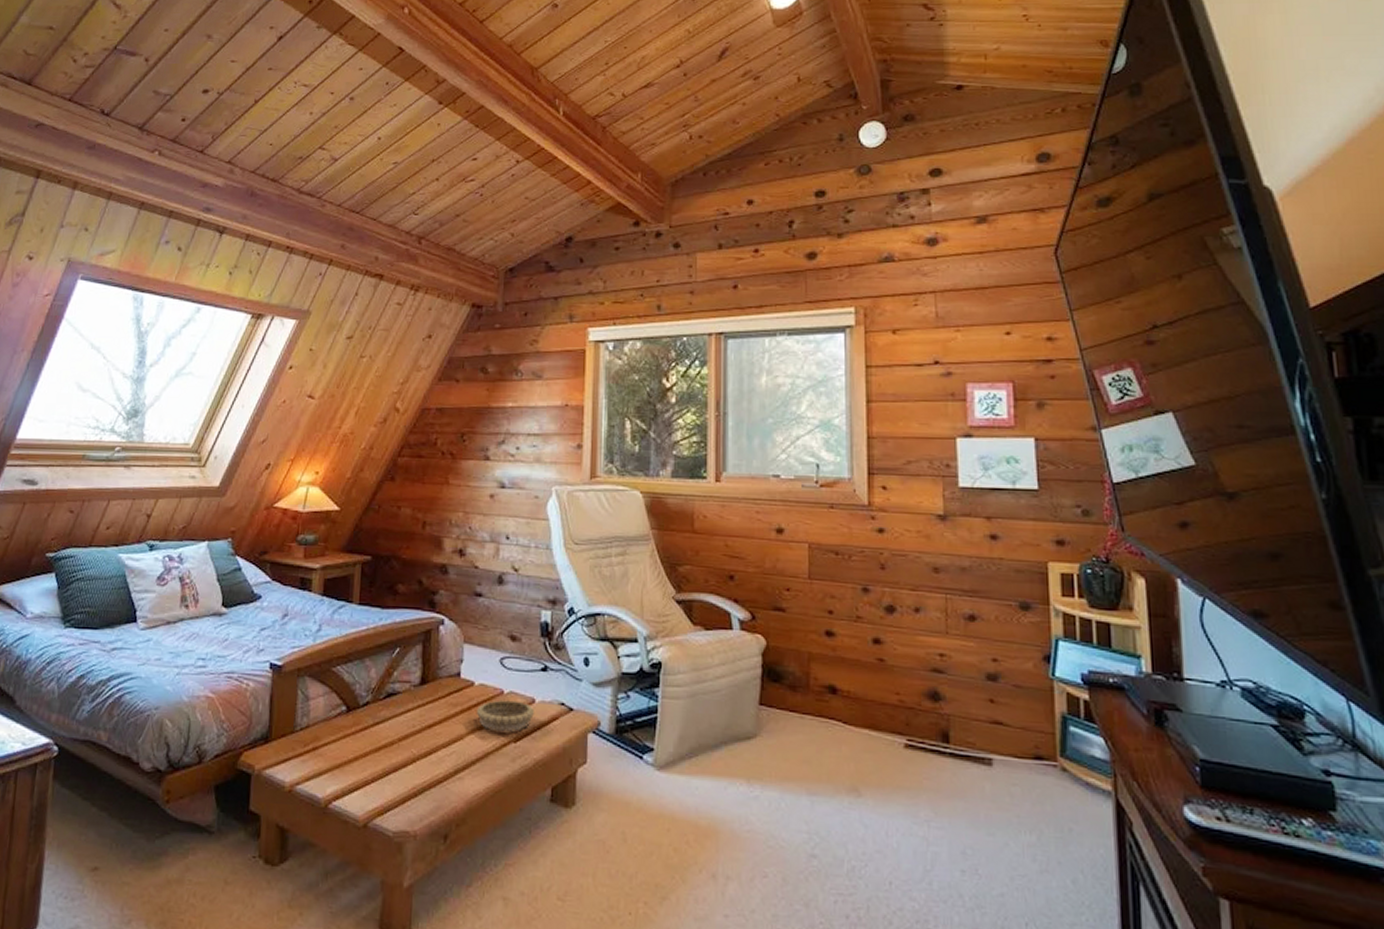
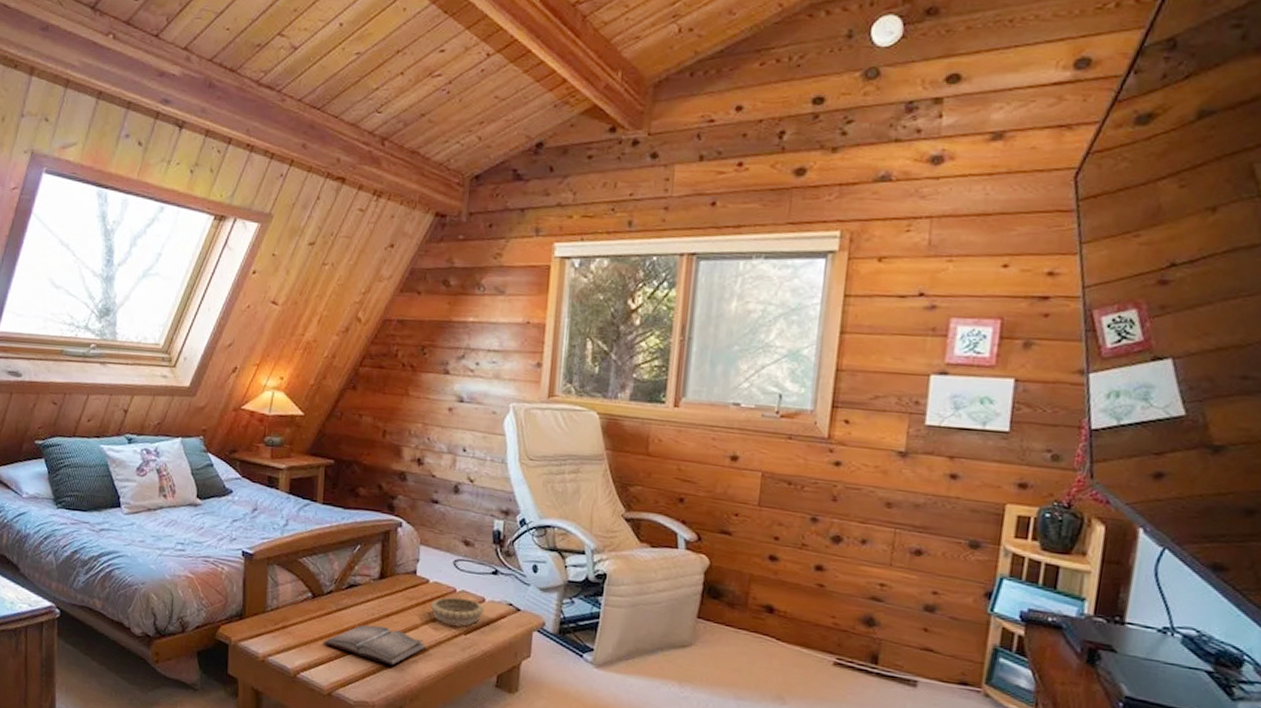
hardback book: none [358,738,472,786] -> present [323,624,425,666]

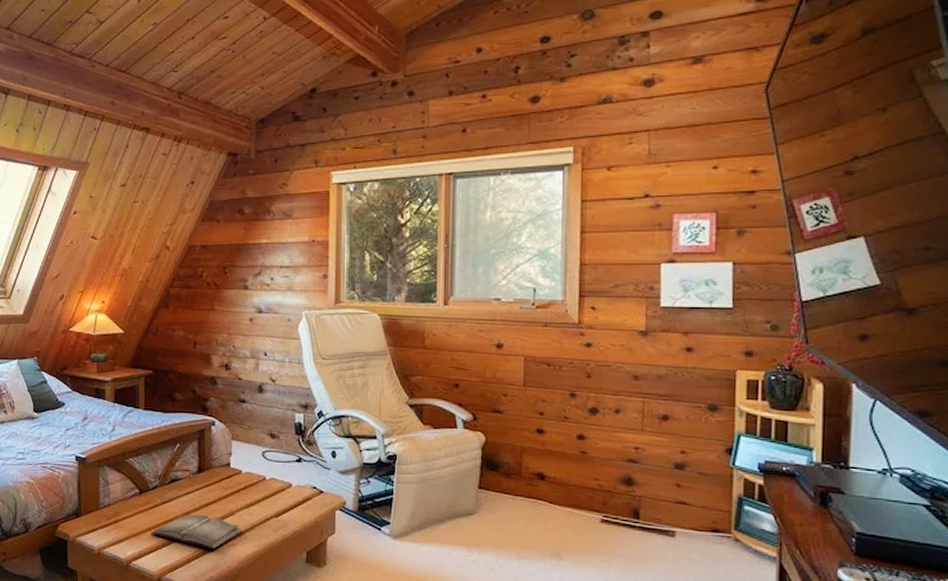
decorative bowl: present [431,597,484,626] -> none [245,484,291,510]

